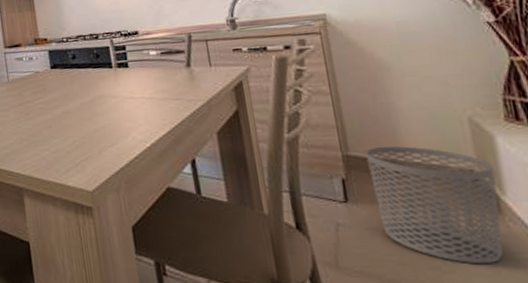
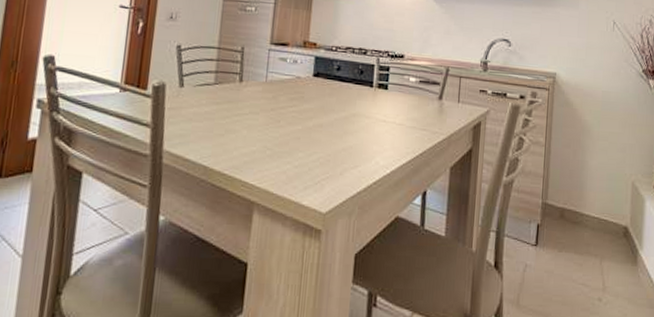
waste bin: present [366,146,504,265] -> none [558,198,640,308]

